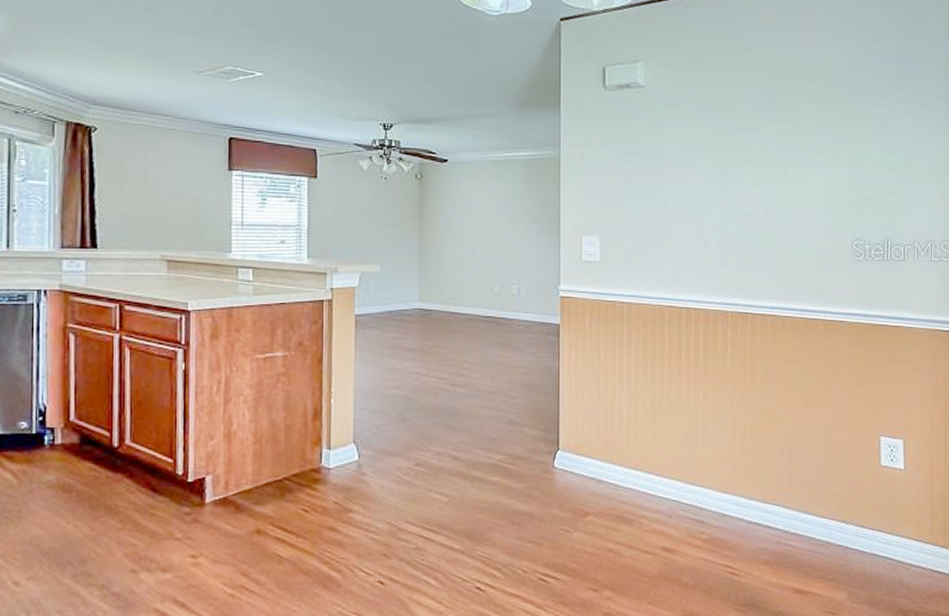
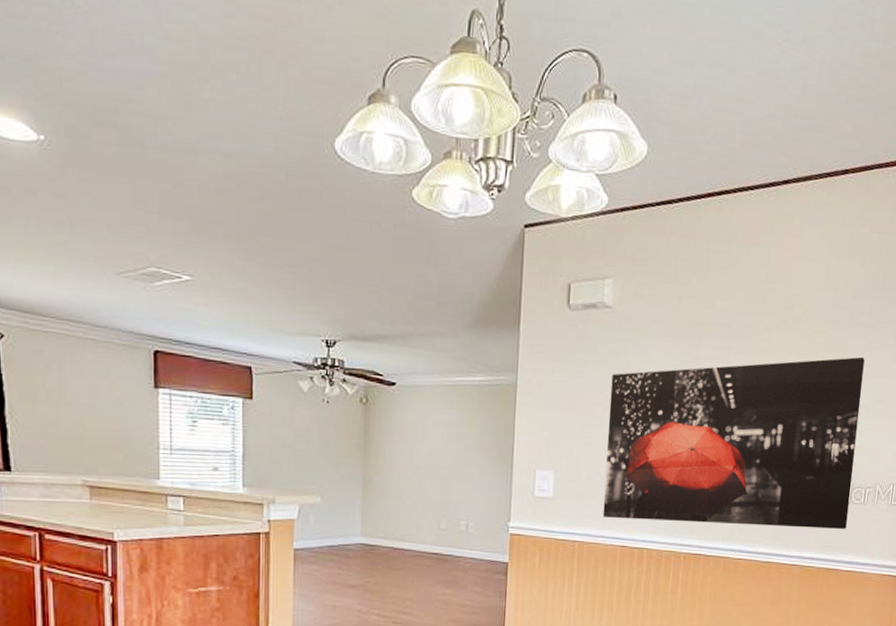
wall art: none [648,123,890,286] -> present [602,356,865,530]

